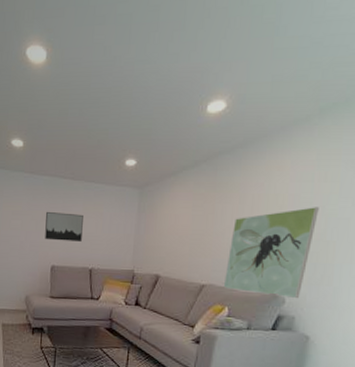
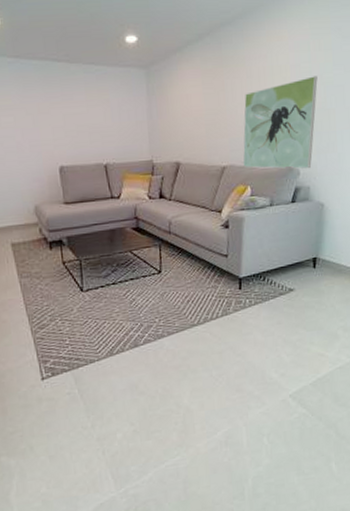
wall art: present [45,211,83,241] -> none [43,102,90,137]

